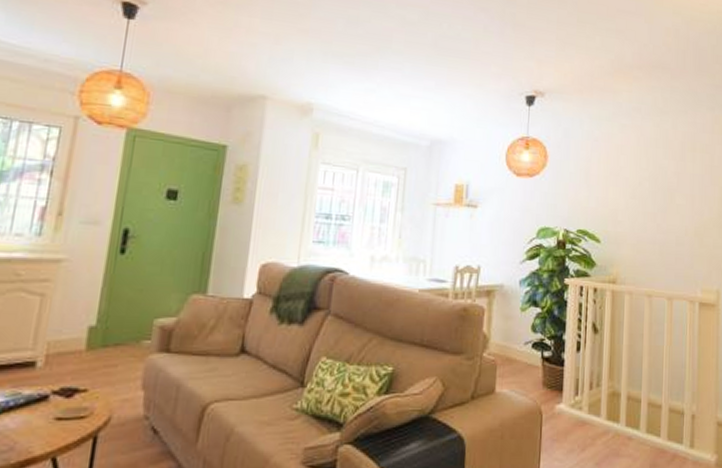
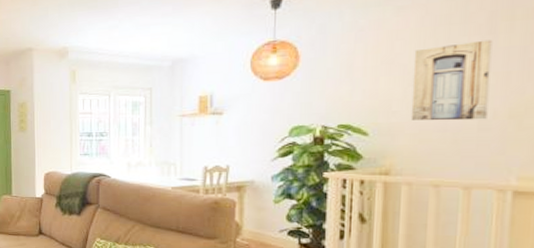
wall art: none [631,165,683,236] -> present [410,39,493,121]

